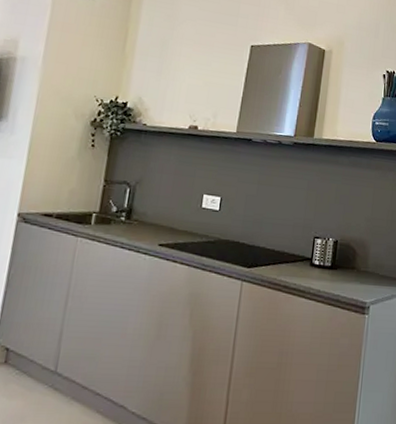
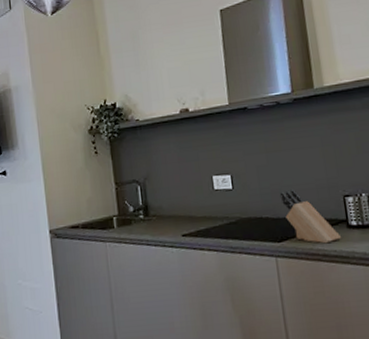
knife block: none [260,222,304,277] -> present [279,190,342,244]

